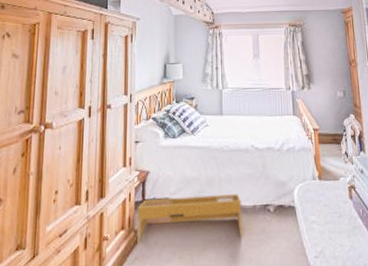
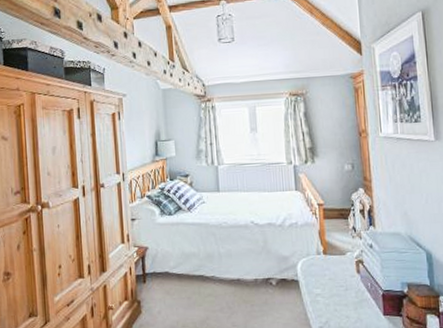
basket: present [137,194,242,244] -> none [139,268,244,313]

